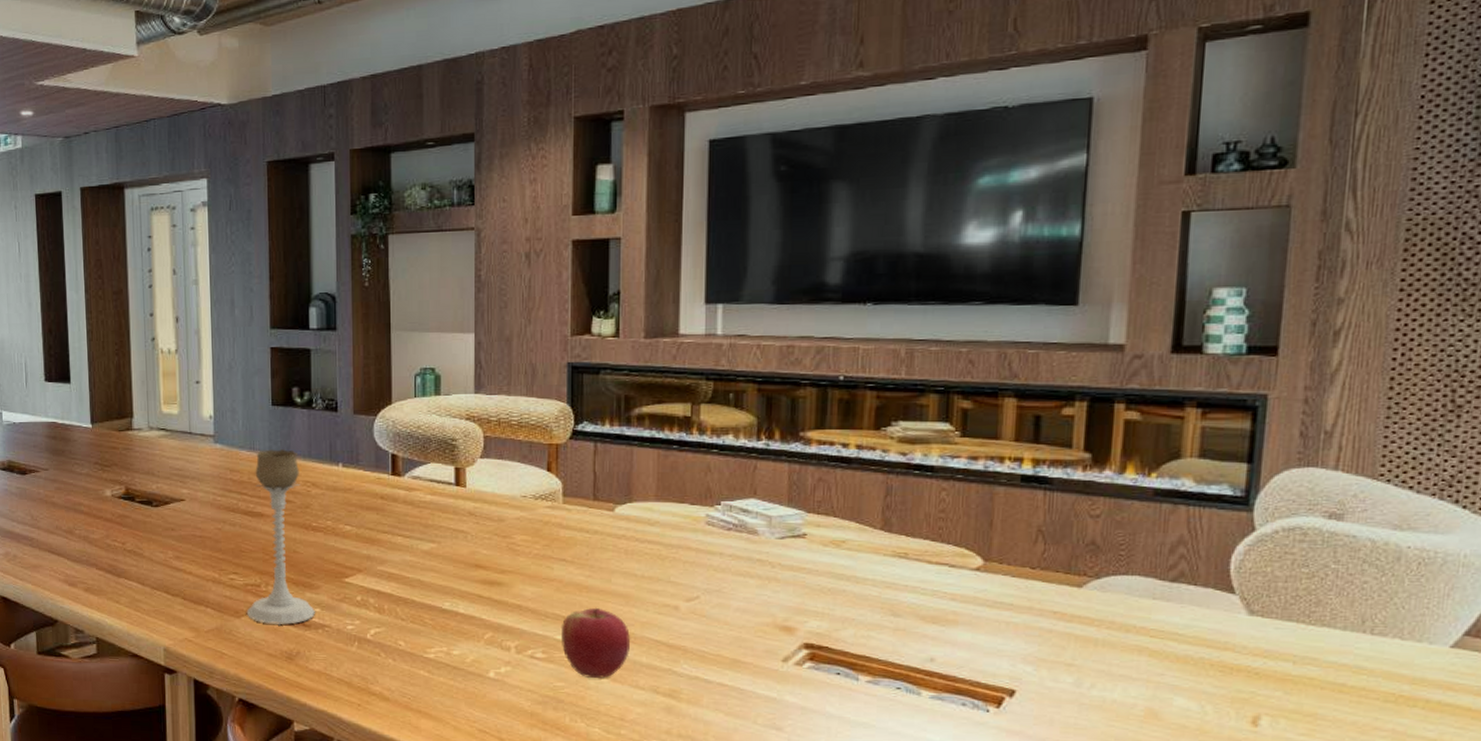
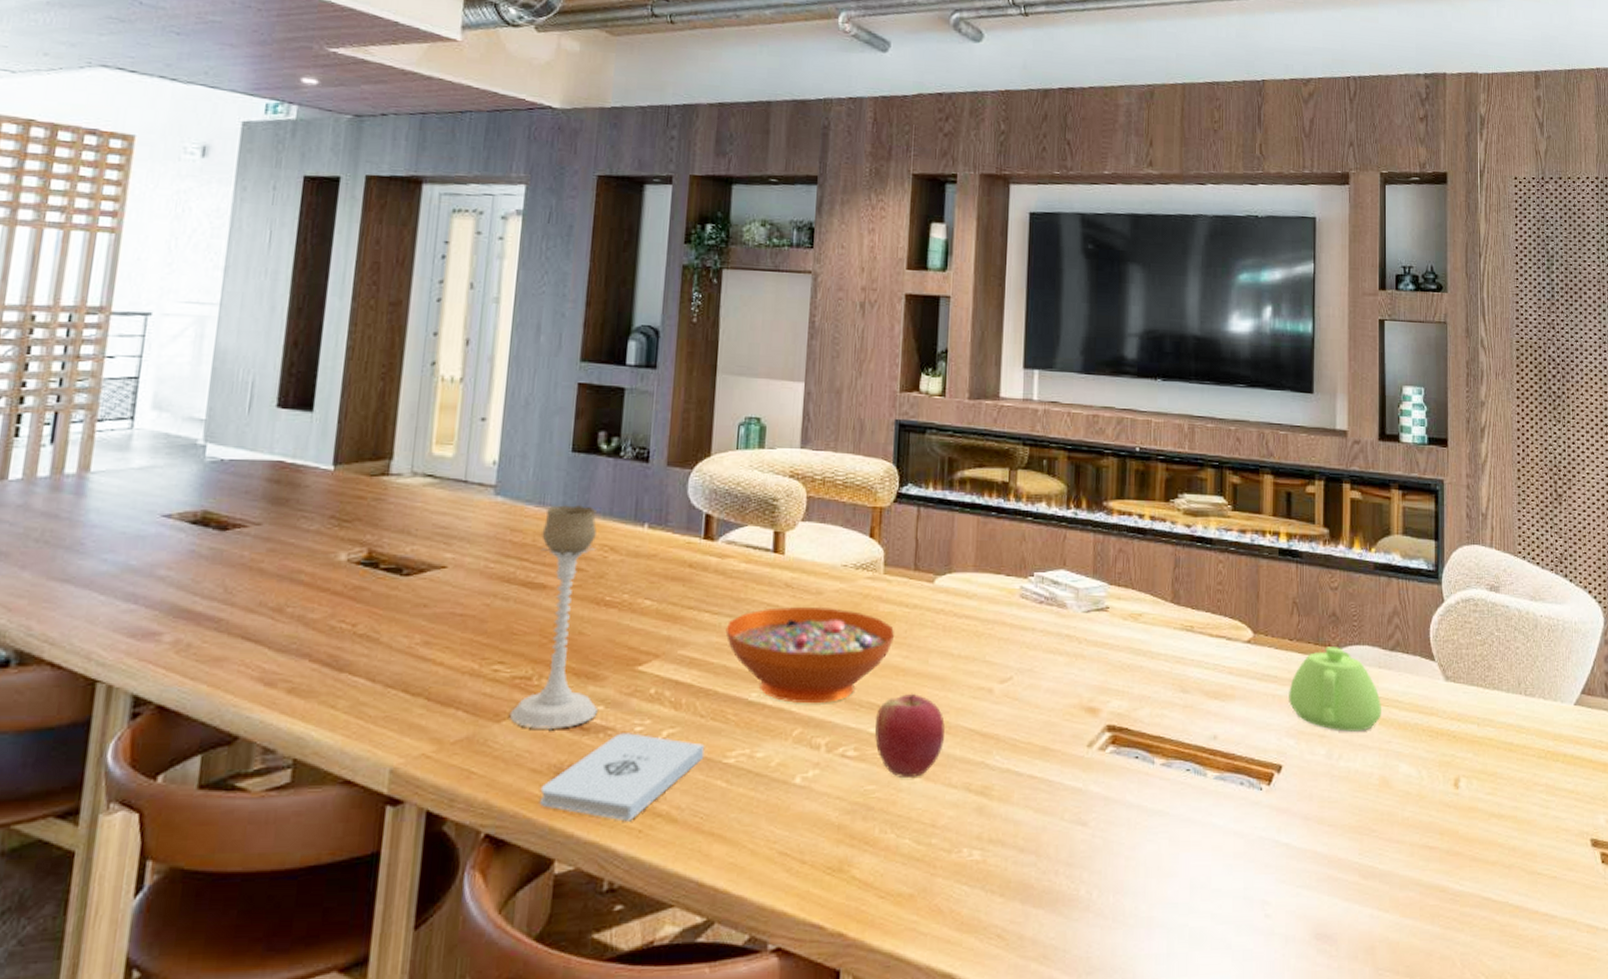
notepad: none [277,630,407,697] -> present [539,733,705,822]
decorative bowl: none [417,531,576,614] -> present [725,606,894,704]
teapot: none [1027,576,1154,663] -> present [1289,646,1381,732]

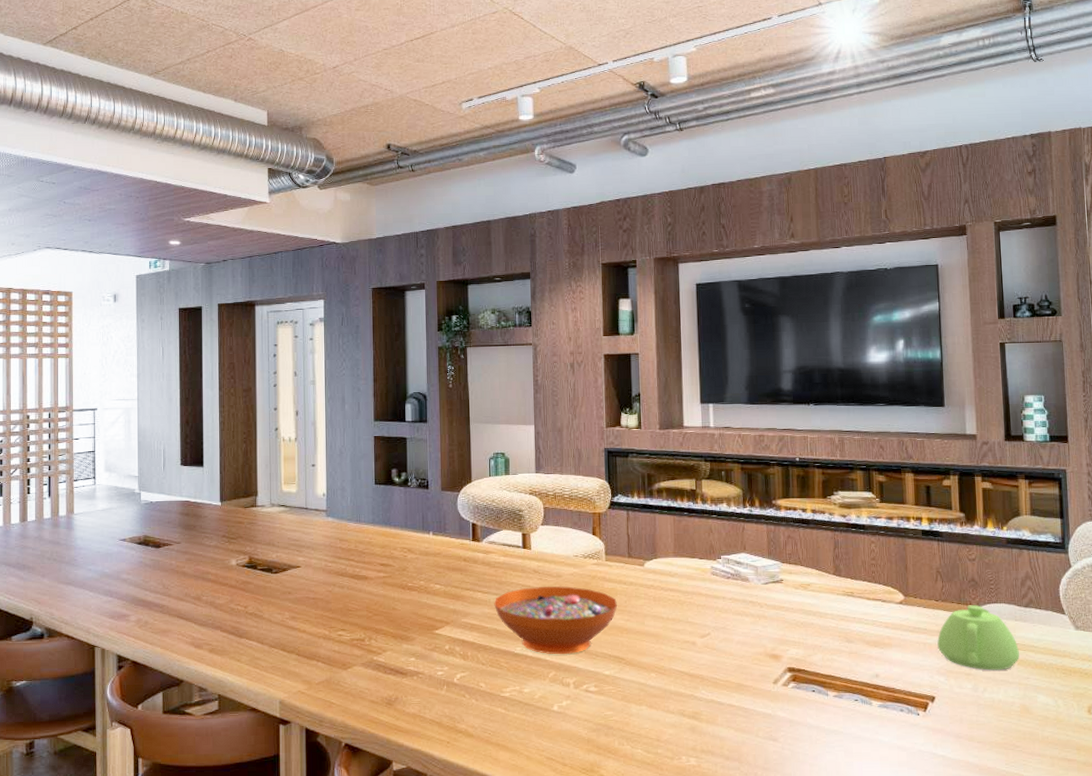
candle holder: present [509,505,597,730] -> none [352,521,411,675]
notepad: present [539,733,705,822] -> none [378,676,487,736]
apple: present [875,693,946,779] -> none [608,646,662,707]

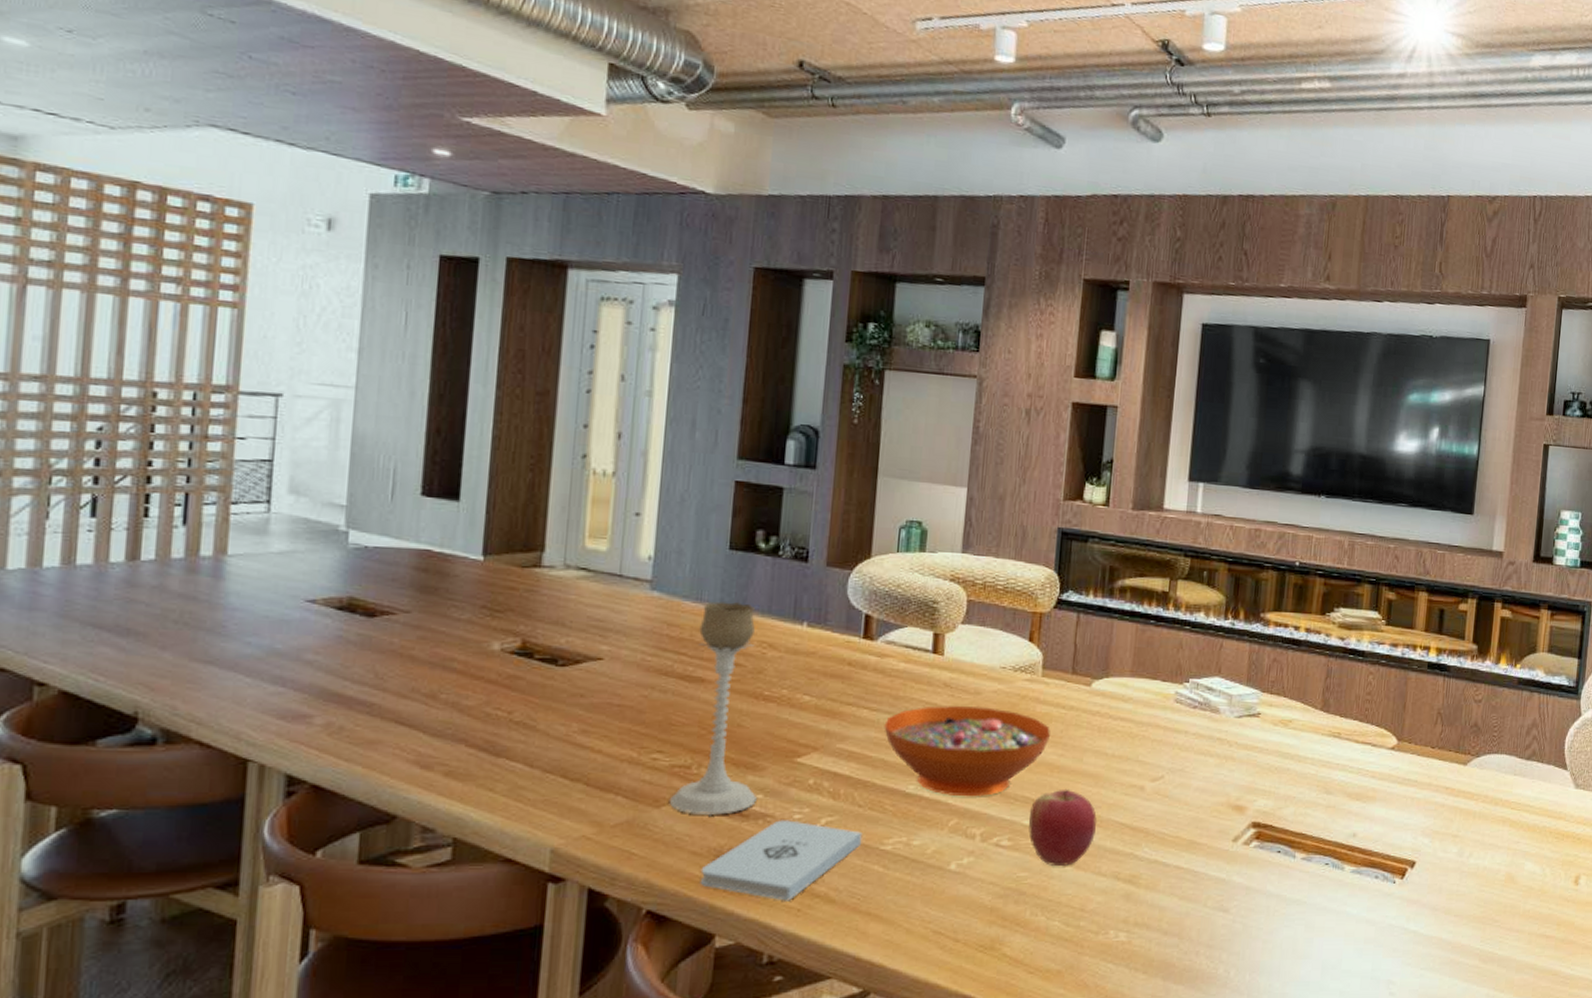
candle holder: none [352,521,411,675] -> present [669,602,757,816]
notepad: none [378,676,487,736] -> present [699,820,863,901]
apple: none [608,646,662,707] -> present [1029,789,1097,867]
teapot: present [937,605,1019,671] -> none [1426,755,1514,832]

